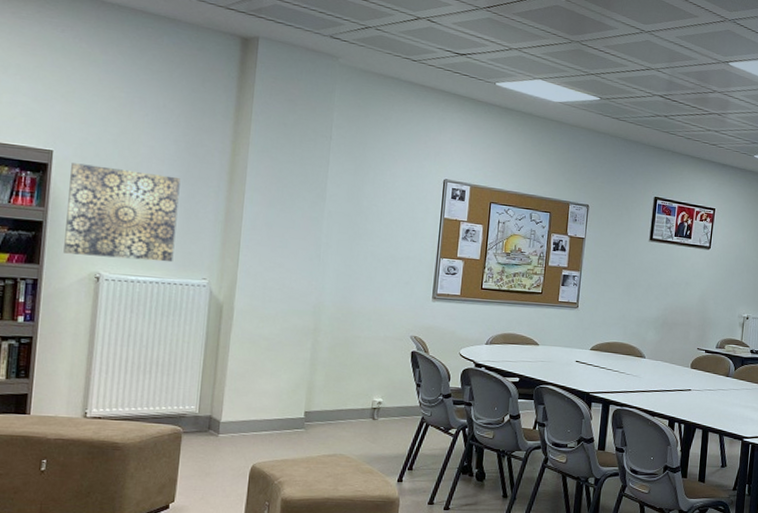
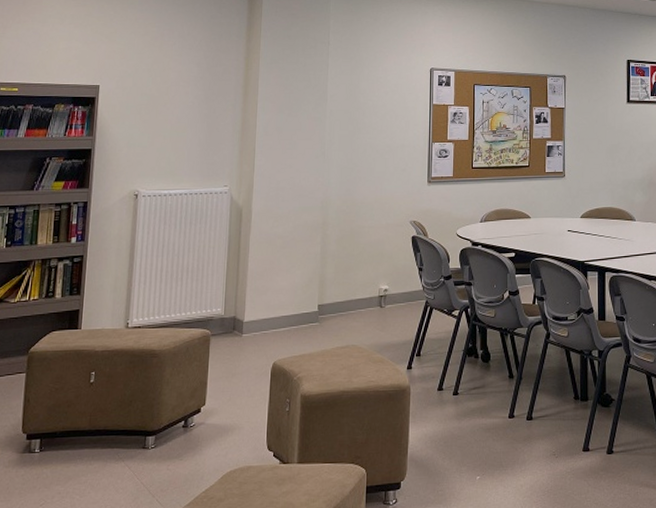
wall art: present [64,163,181,263] -> none [108,94,203,176]

